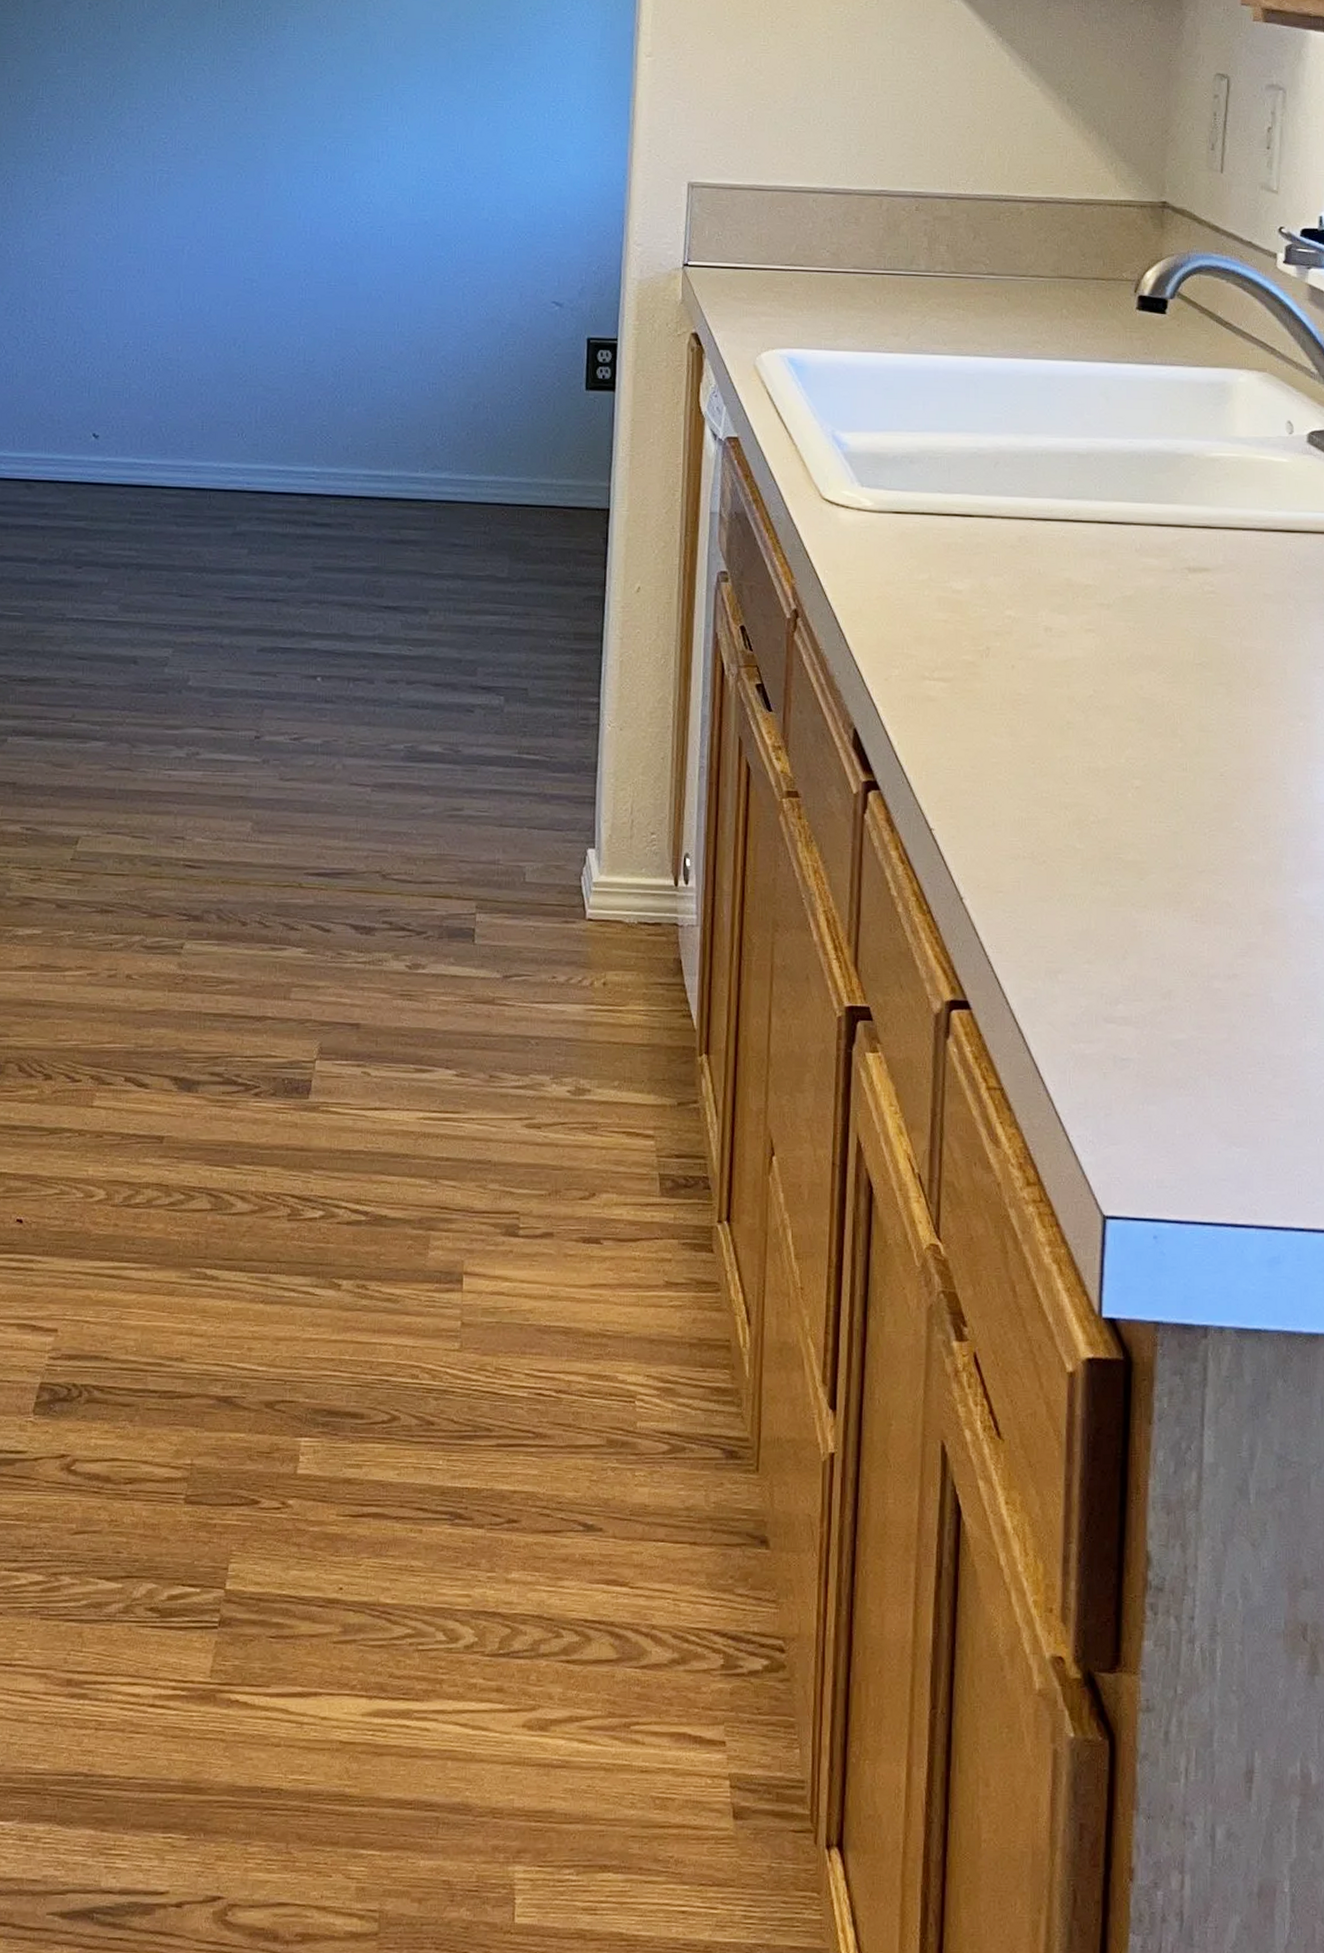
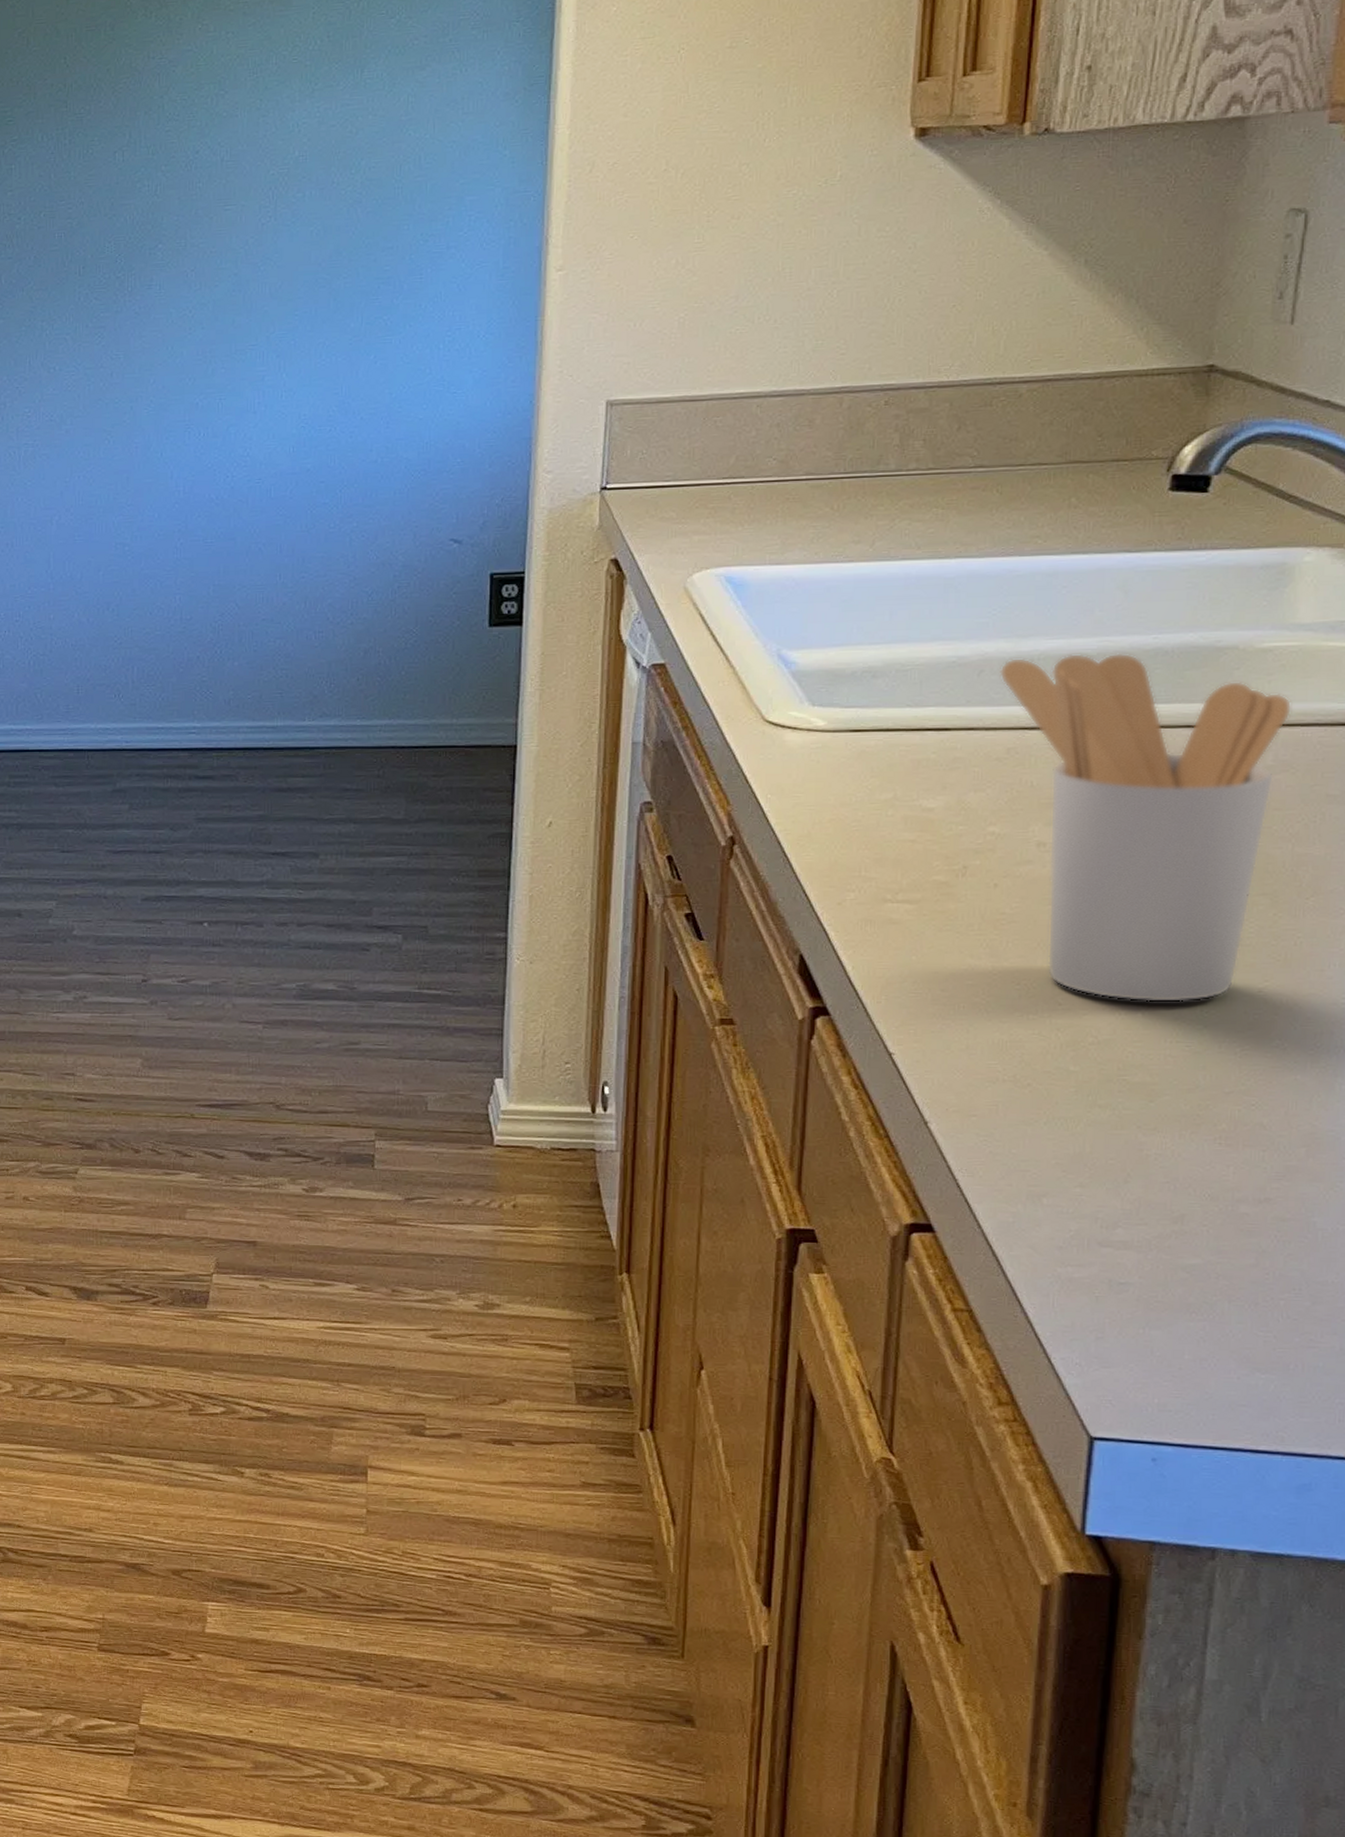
utensil holder: none [1011,451,1235,784] -> present [999,653,1292,1003]

